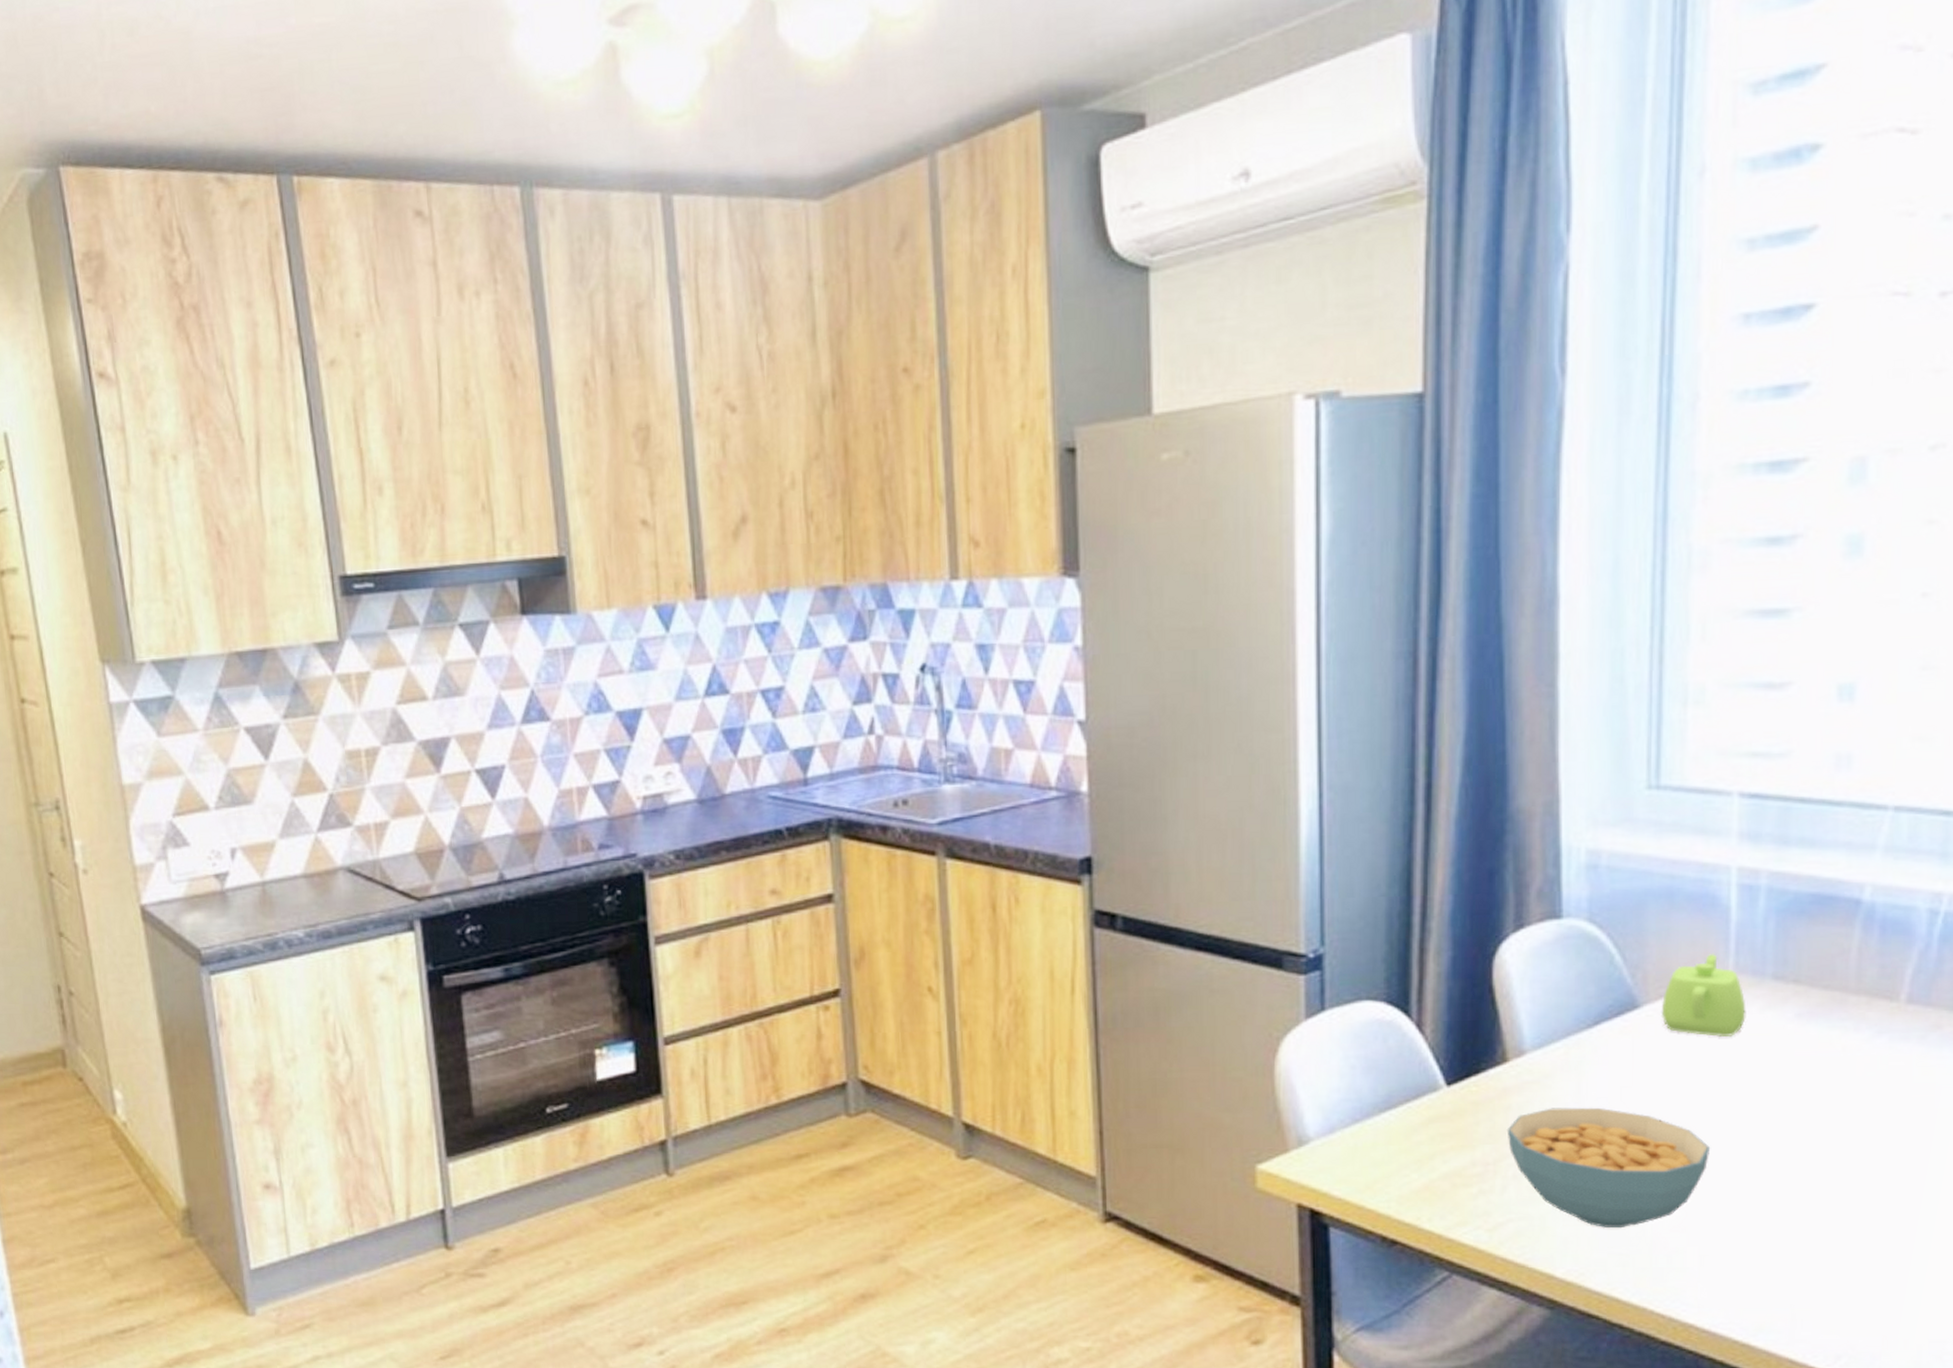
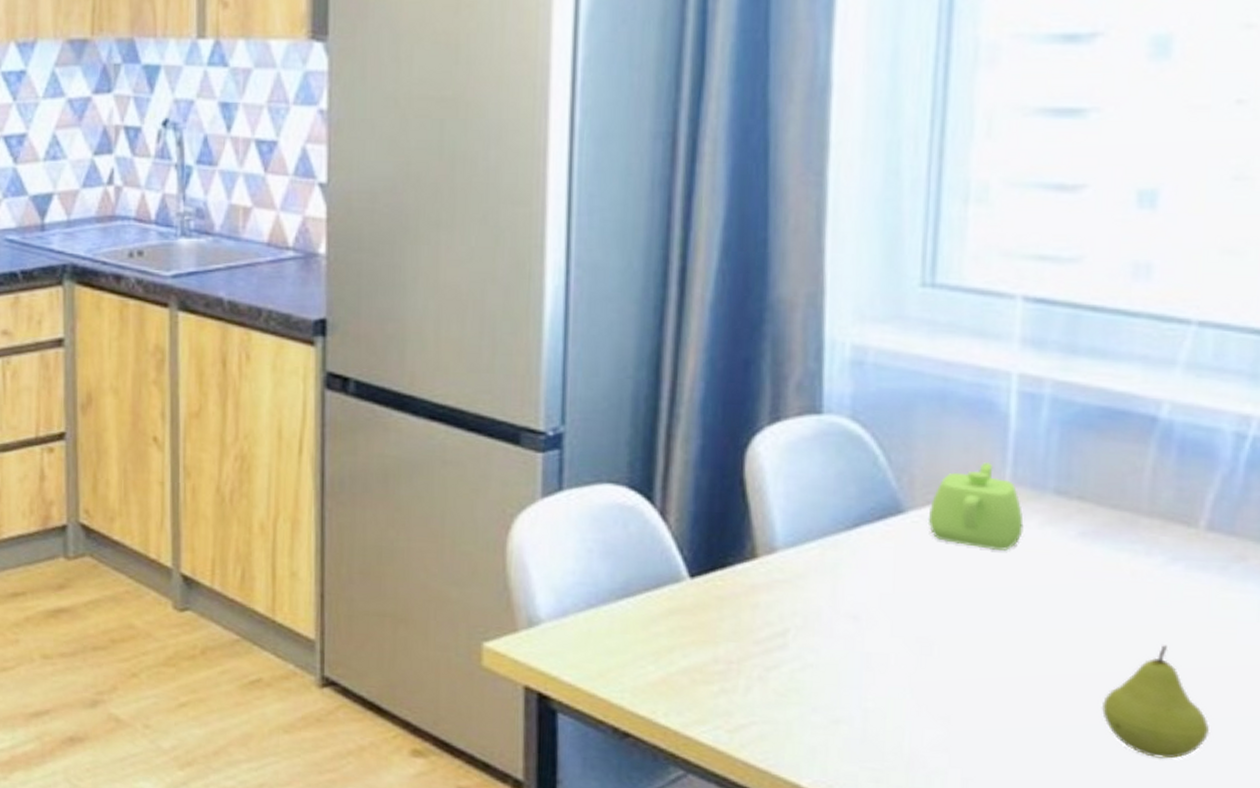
cereal bowl: present [1506,1107,1711,1229] -> none [753,609,979,743]
fruit: none [1819,1114,1915,1220] -> present [1101,645,1210,759]

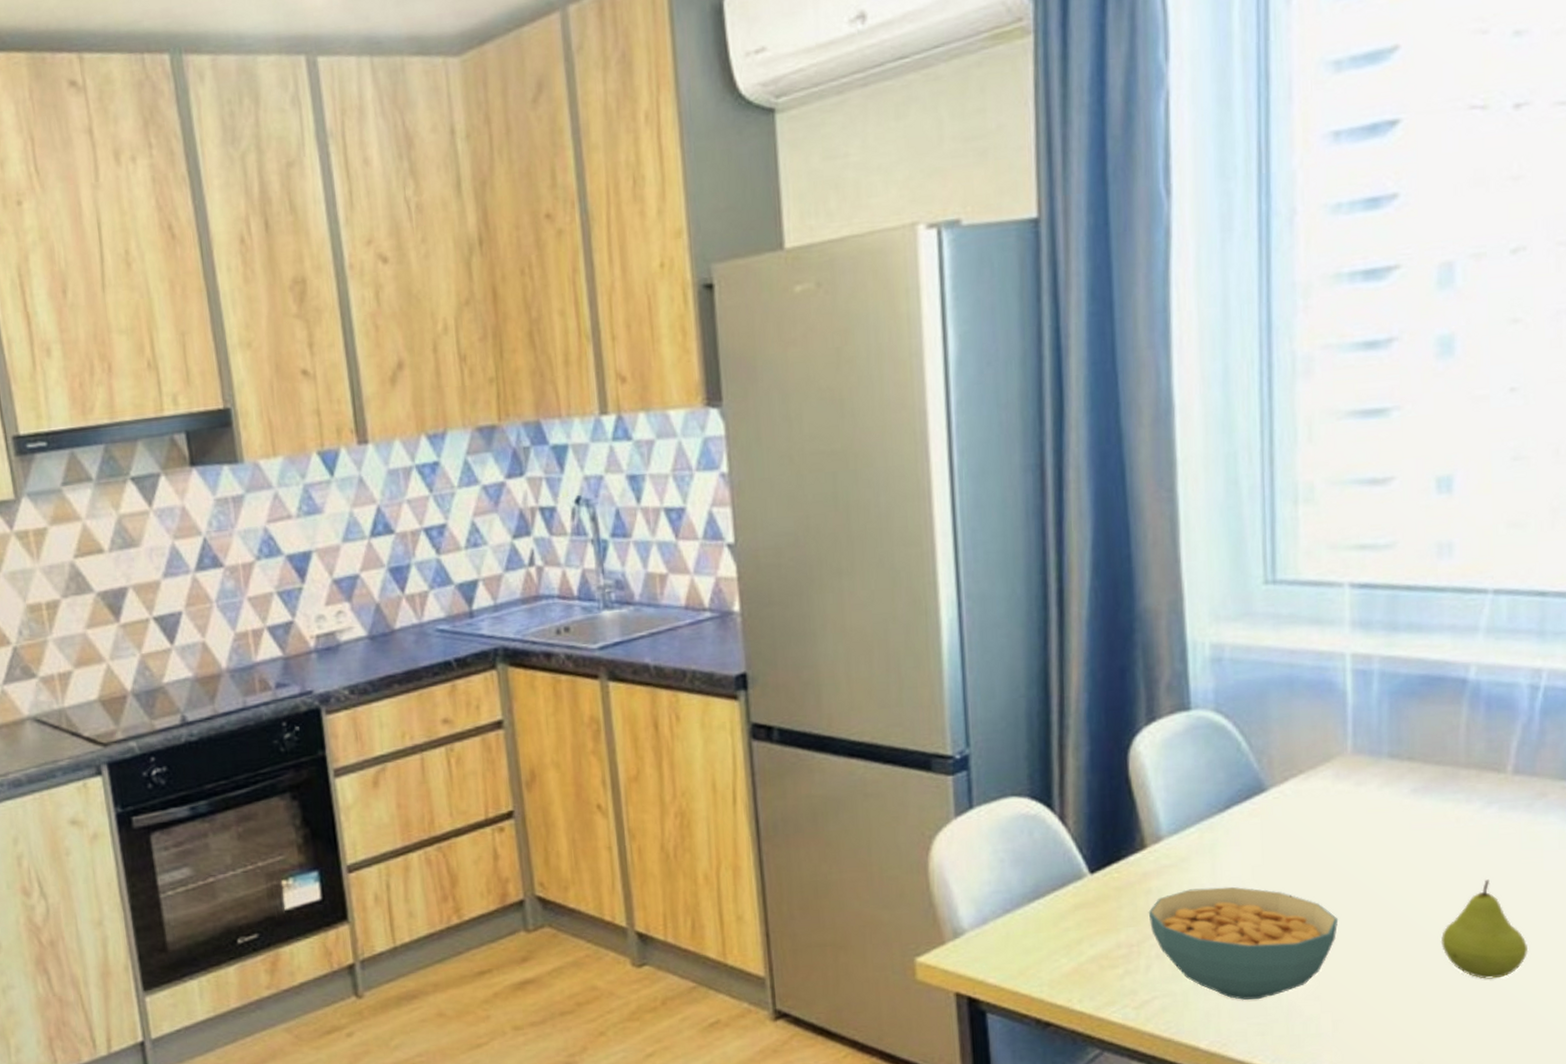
cereal bowl: none [753,609,979,743] -> present [1148,886,1339,1000]
teapot: present [927,461,1024,550] -> none [1286,735,1366,815]

